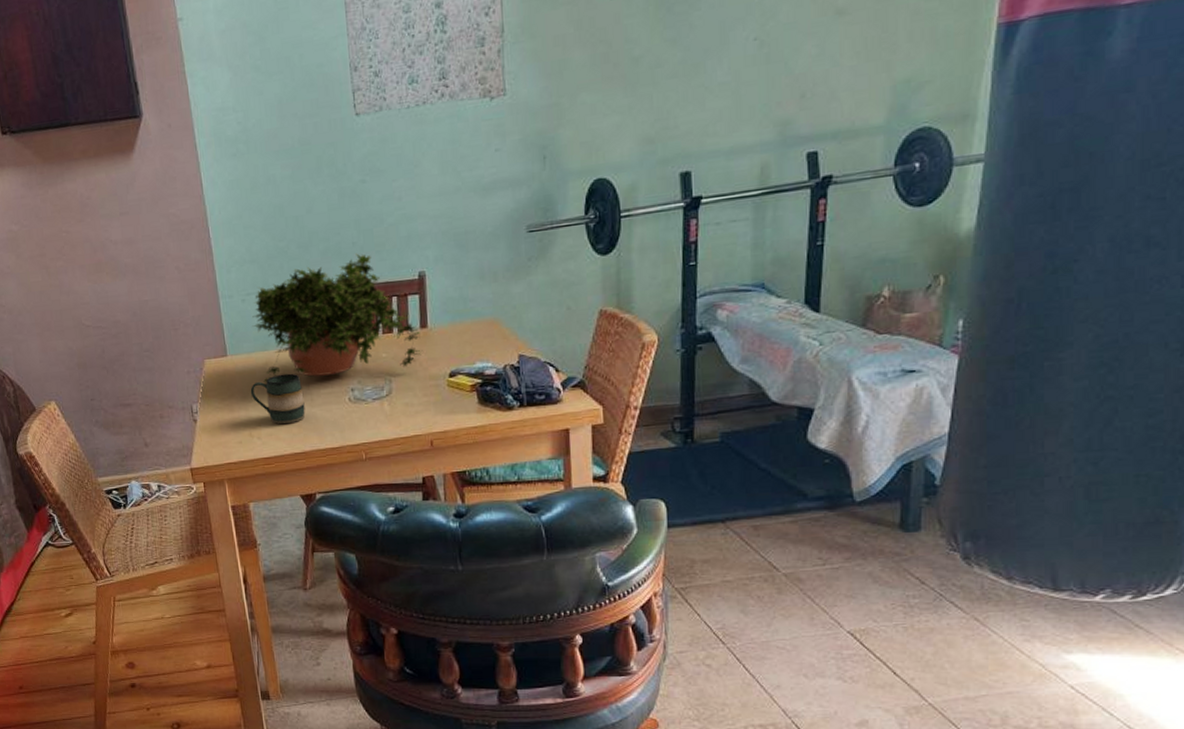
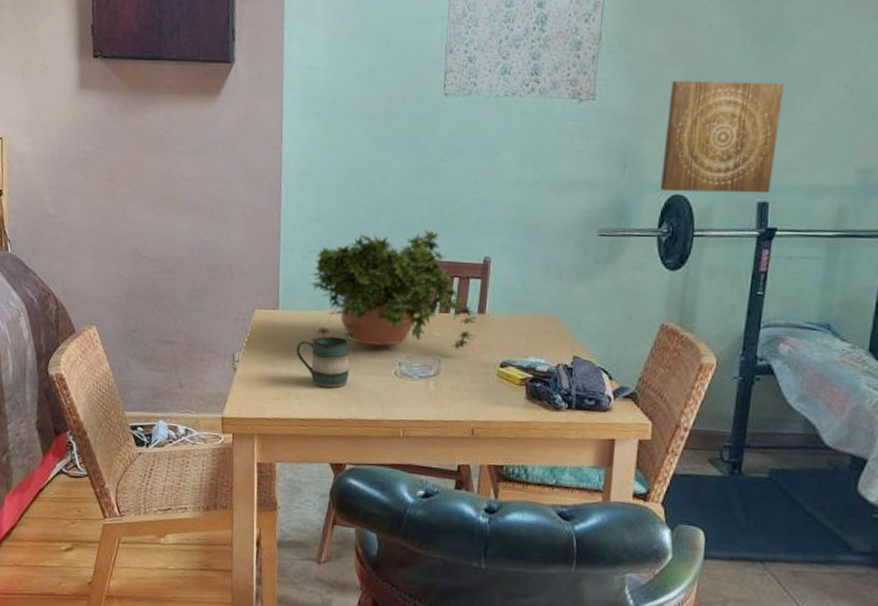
wall art: none [580,46,694,176] -> present [661,80,784,194]

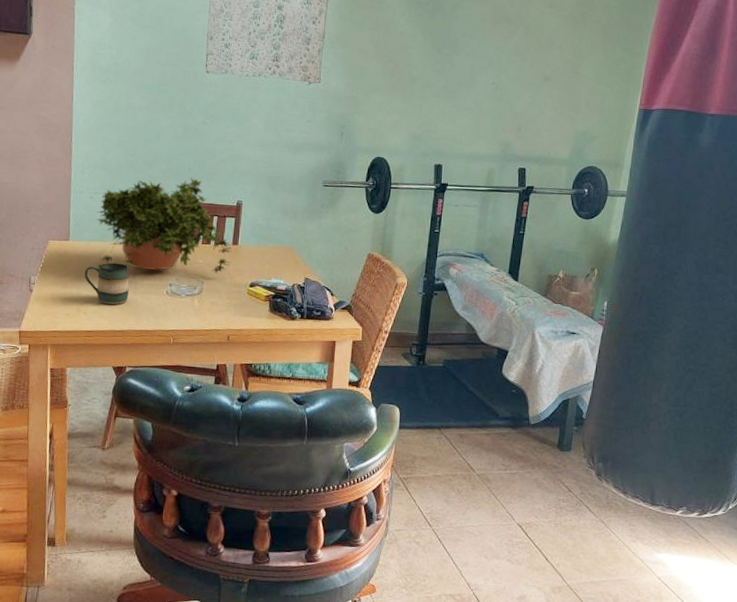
wall art: present [661,80,784,194] -> none [368,72,452,158]

